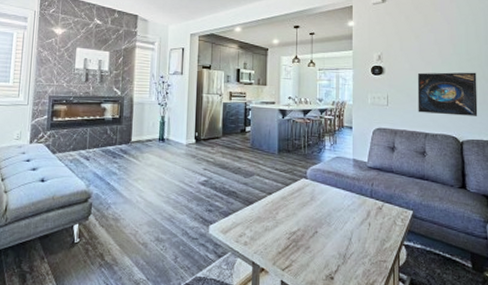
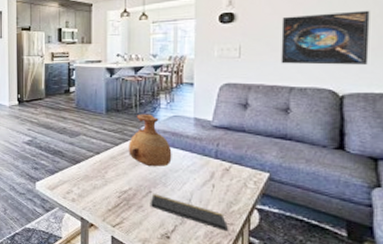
vase: none [298,154,335,207] -> present [129,114,172,167]
notepad: none [316,234,383,272] -> present [150,194,229,235]

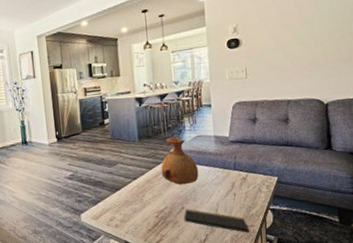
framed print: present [280,10,370,65] -> none [276,29,344,81]

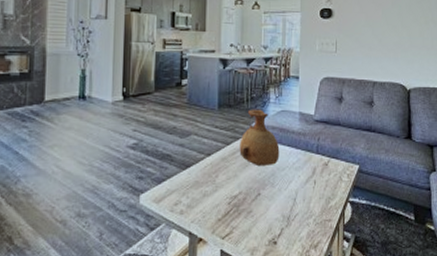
notepad: present [183,209,251,236] -> none [258,196,328,232]

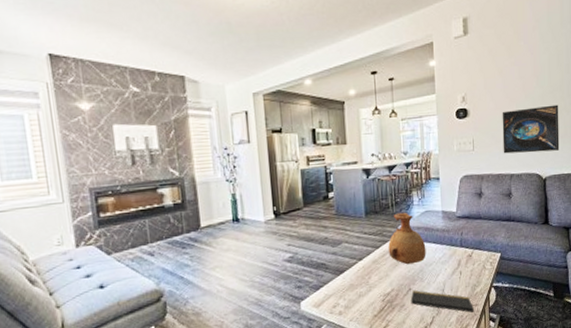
notepad: none [258,196,328,232] -> present [410,290,475,316]
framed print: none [367,15,426,62] -> present [502,104,560,154]

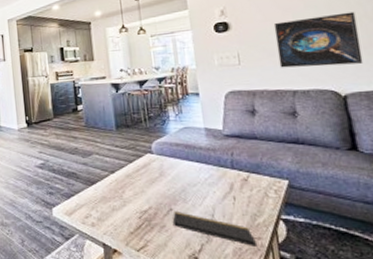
vase: present [388,212,426,265] -> none [143,127,189,183]

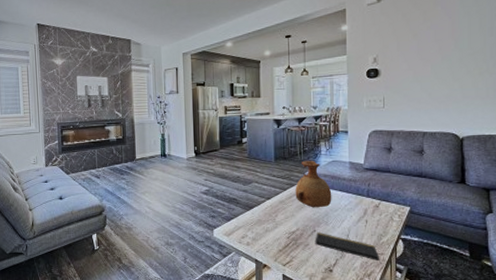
vase: none [143,127,189,183] -> present [295,160,332,208]
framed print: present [273,11,364,68] -> none [415,66,480,113]

